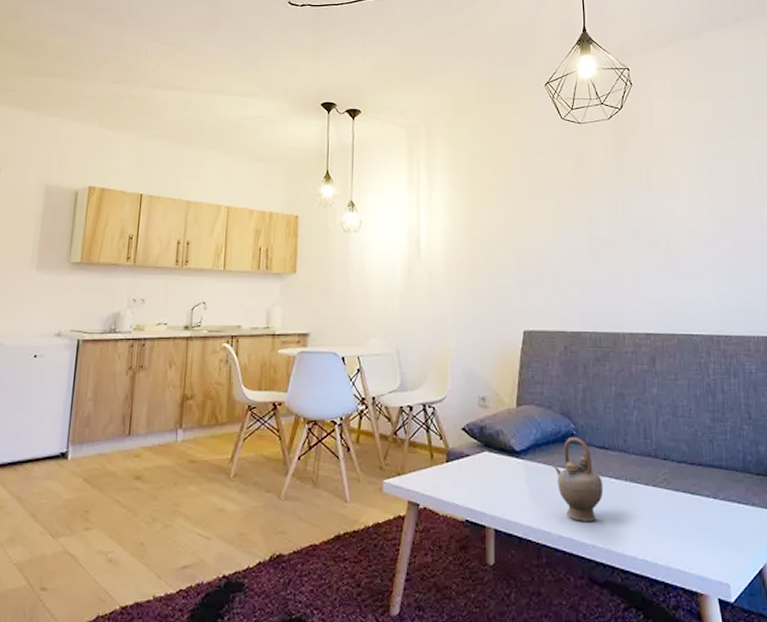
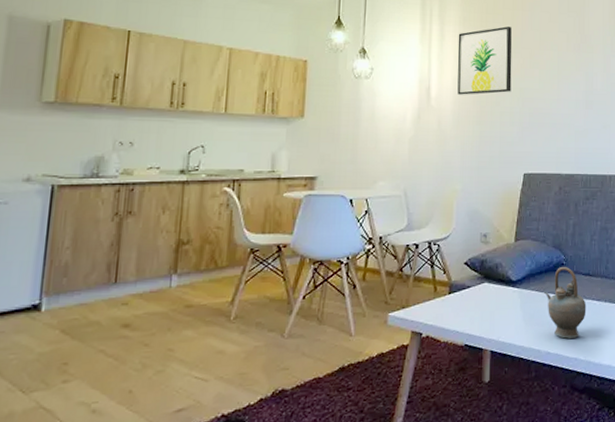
wall art: none [447,172,506,246] -> present [457,26,512,95]

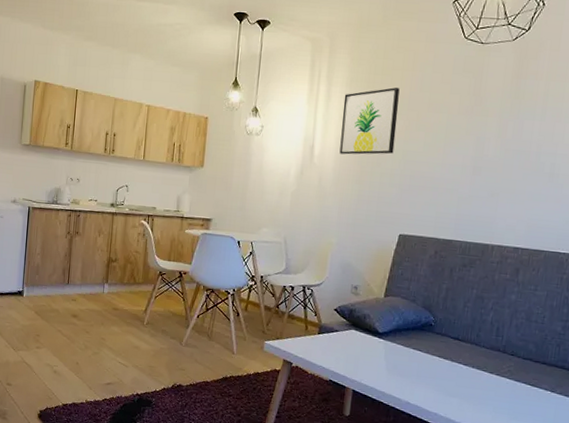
teapot: present [543,266,587,339] -> none [408,327,452,395]

